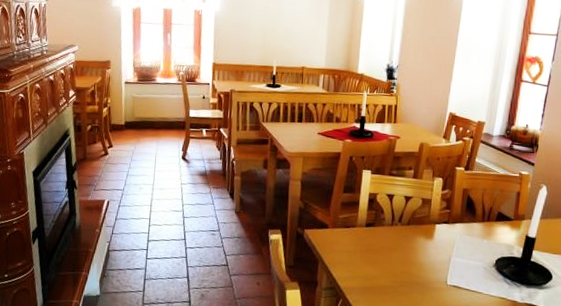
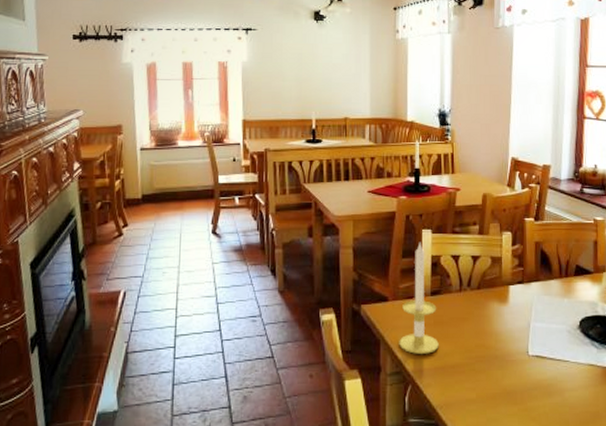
candle: none [334,180,370,275] -> present [399,241,439,354]

